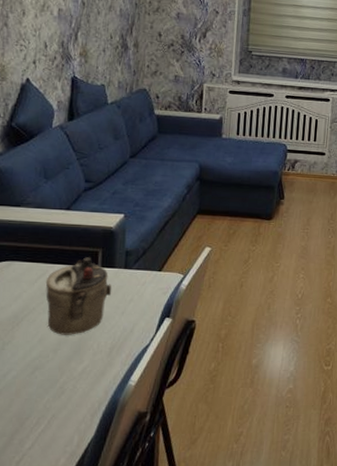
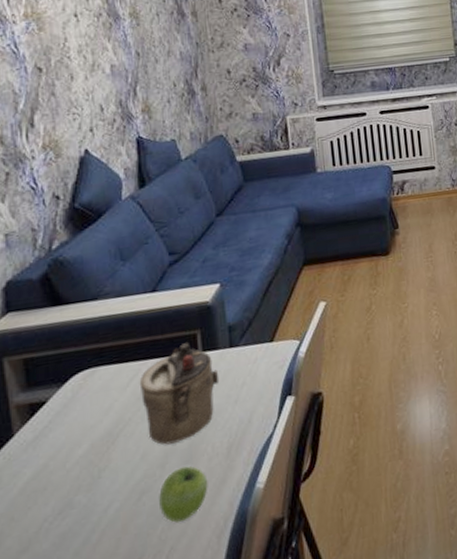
fruit: none [48,355,90,397] -> present [159,466,208,523]

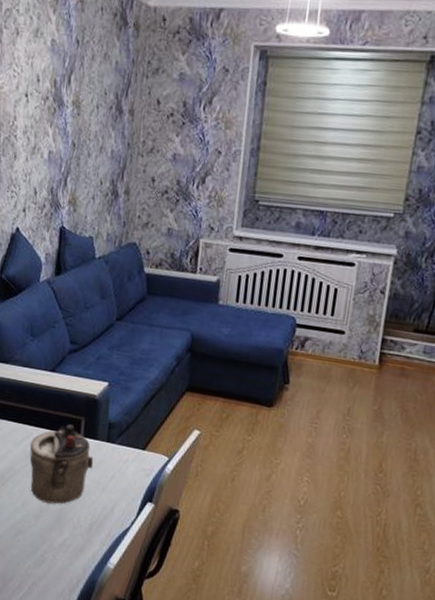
fruit: present [159,466,208,523] -> none [30,524,70,567]

